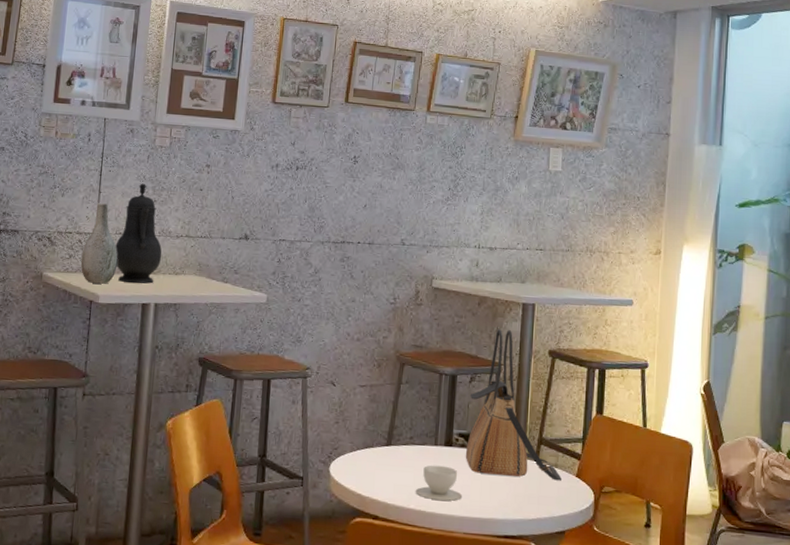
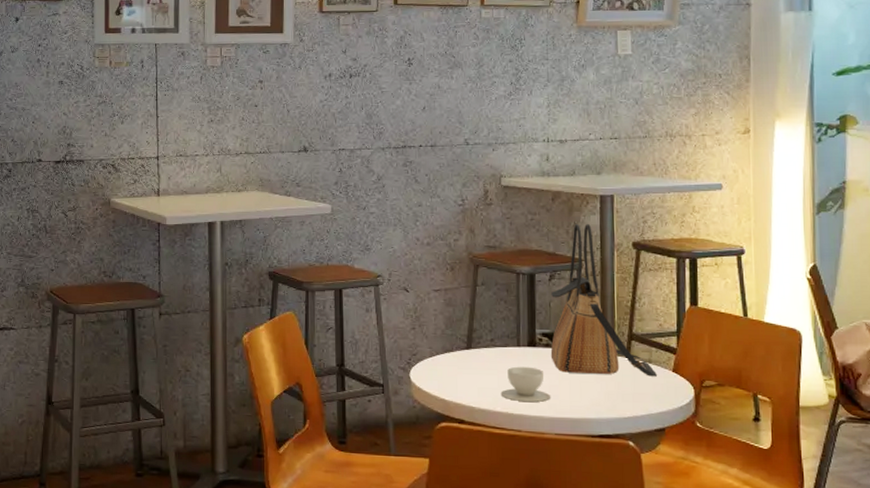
vase: present [80,202,118,284] -> none [145,126,181,206]
coffeepot: present [115,183,162,284] -> none [177,104,223,202]

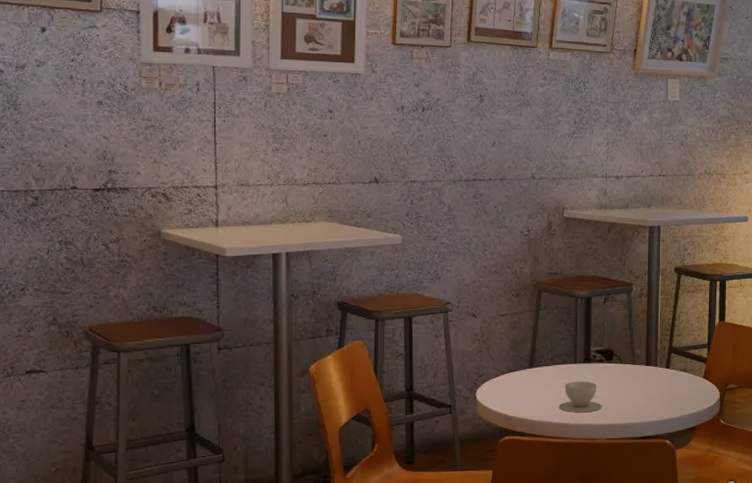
tote bag: present [550,224,657,377] -> none [603,252,690,384]

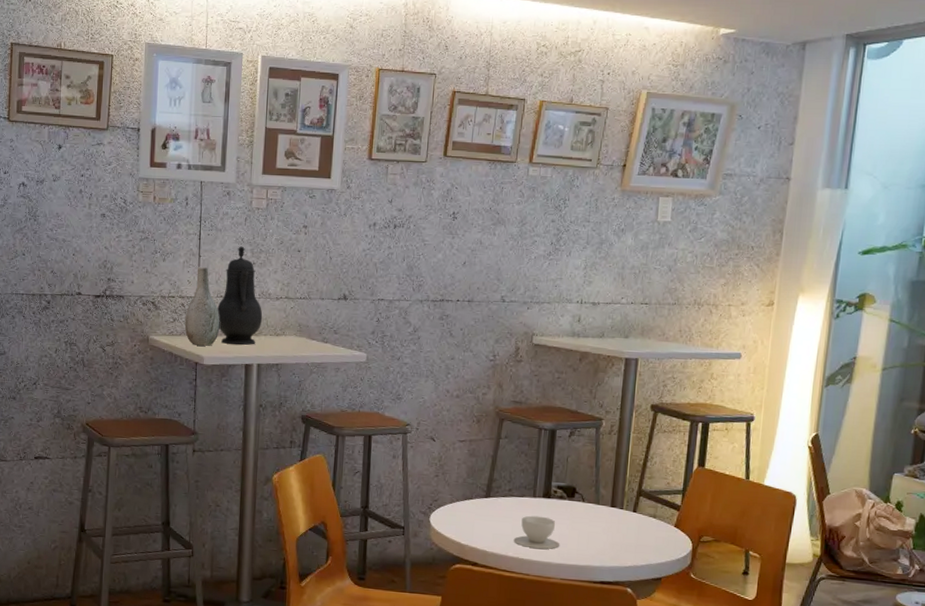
vase: none [202,154,242,237] -> present [184,266,220,346]
coffeepot: none [238,132,289,233] -> present [217,246,263,345]

